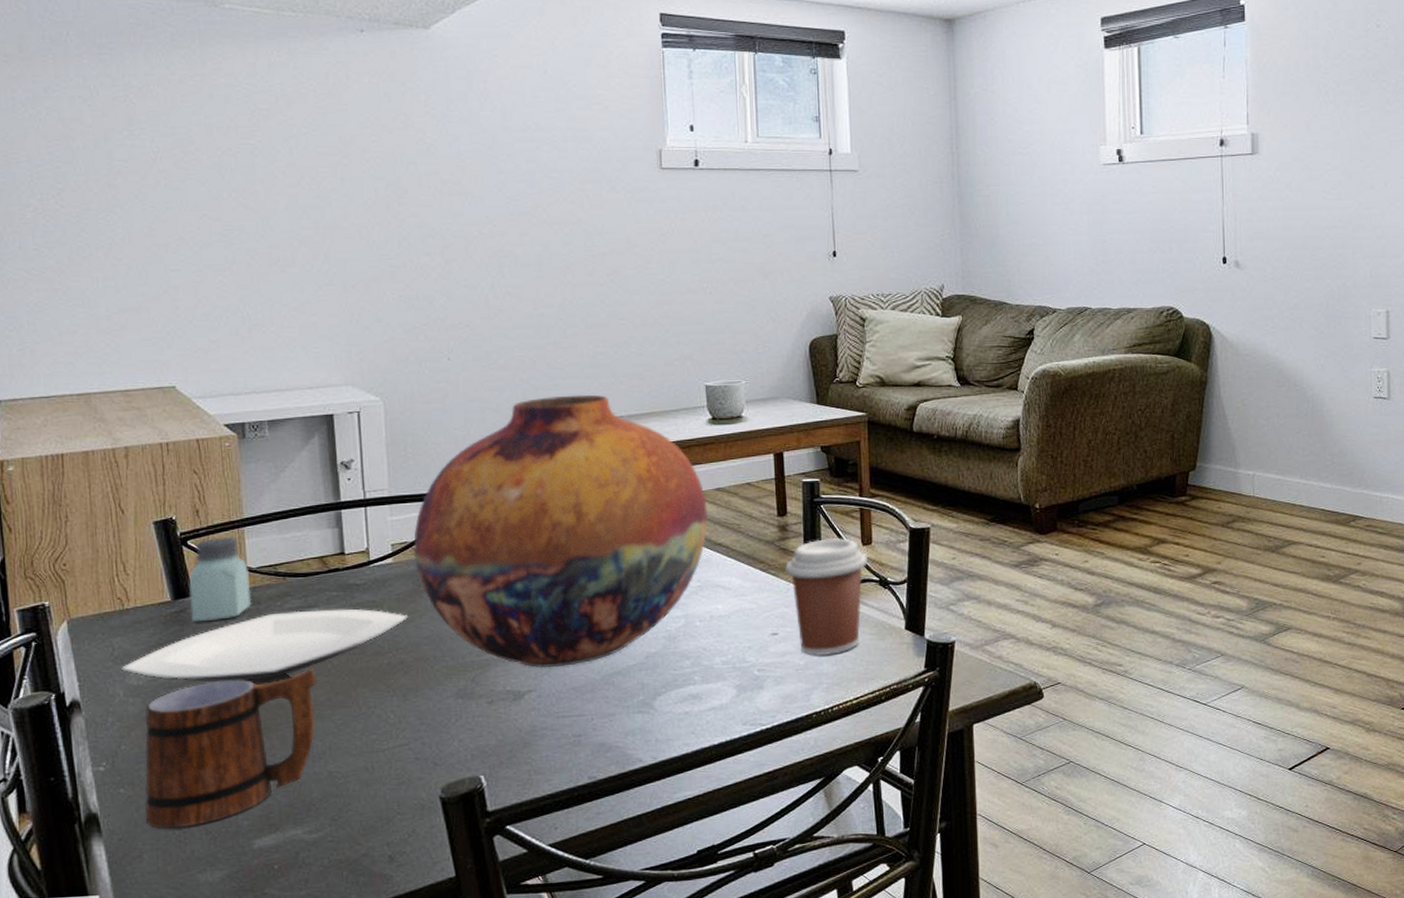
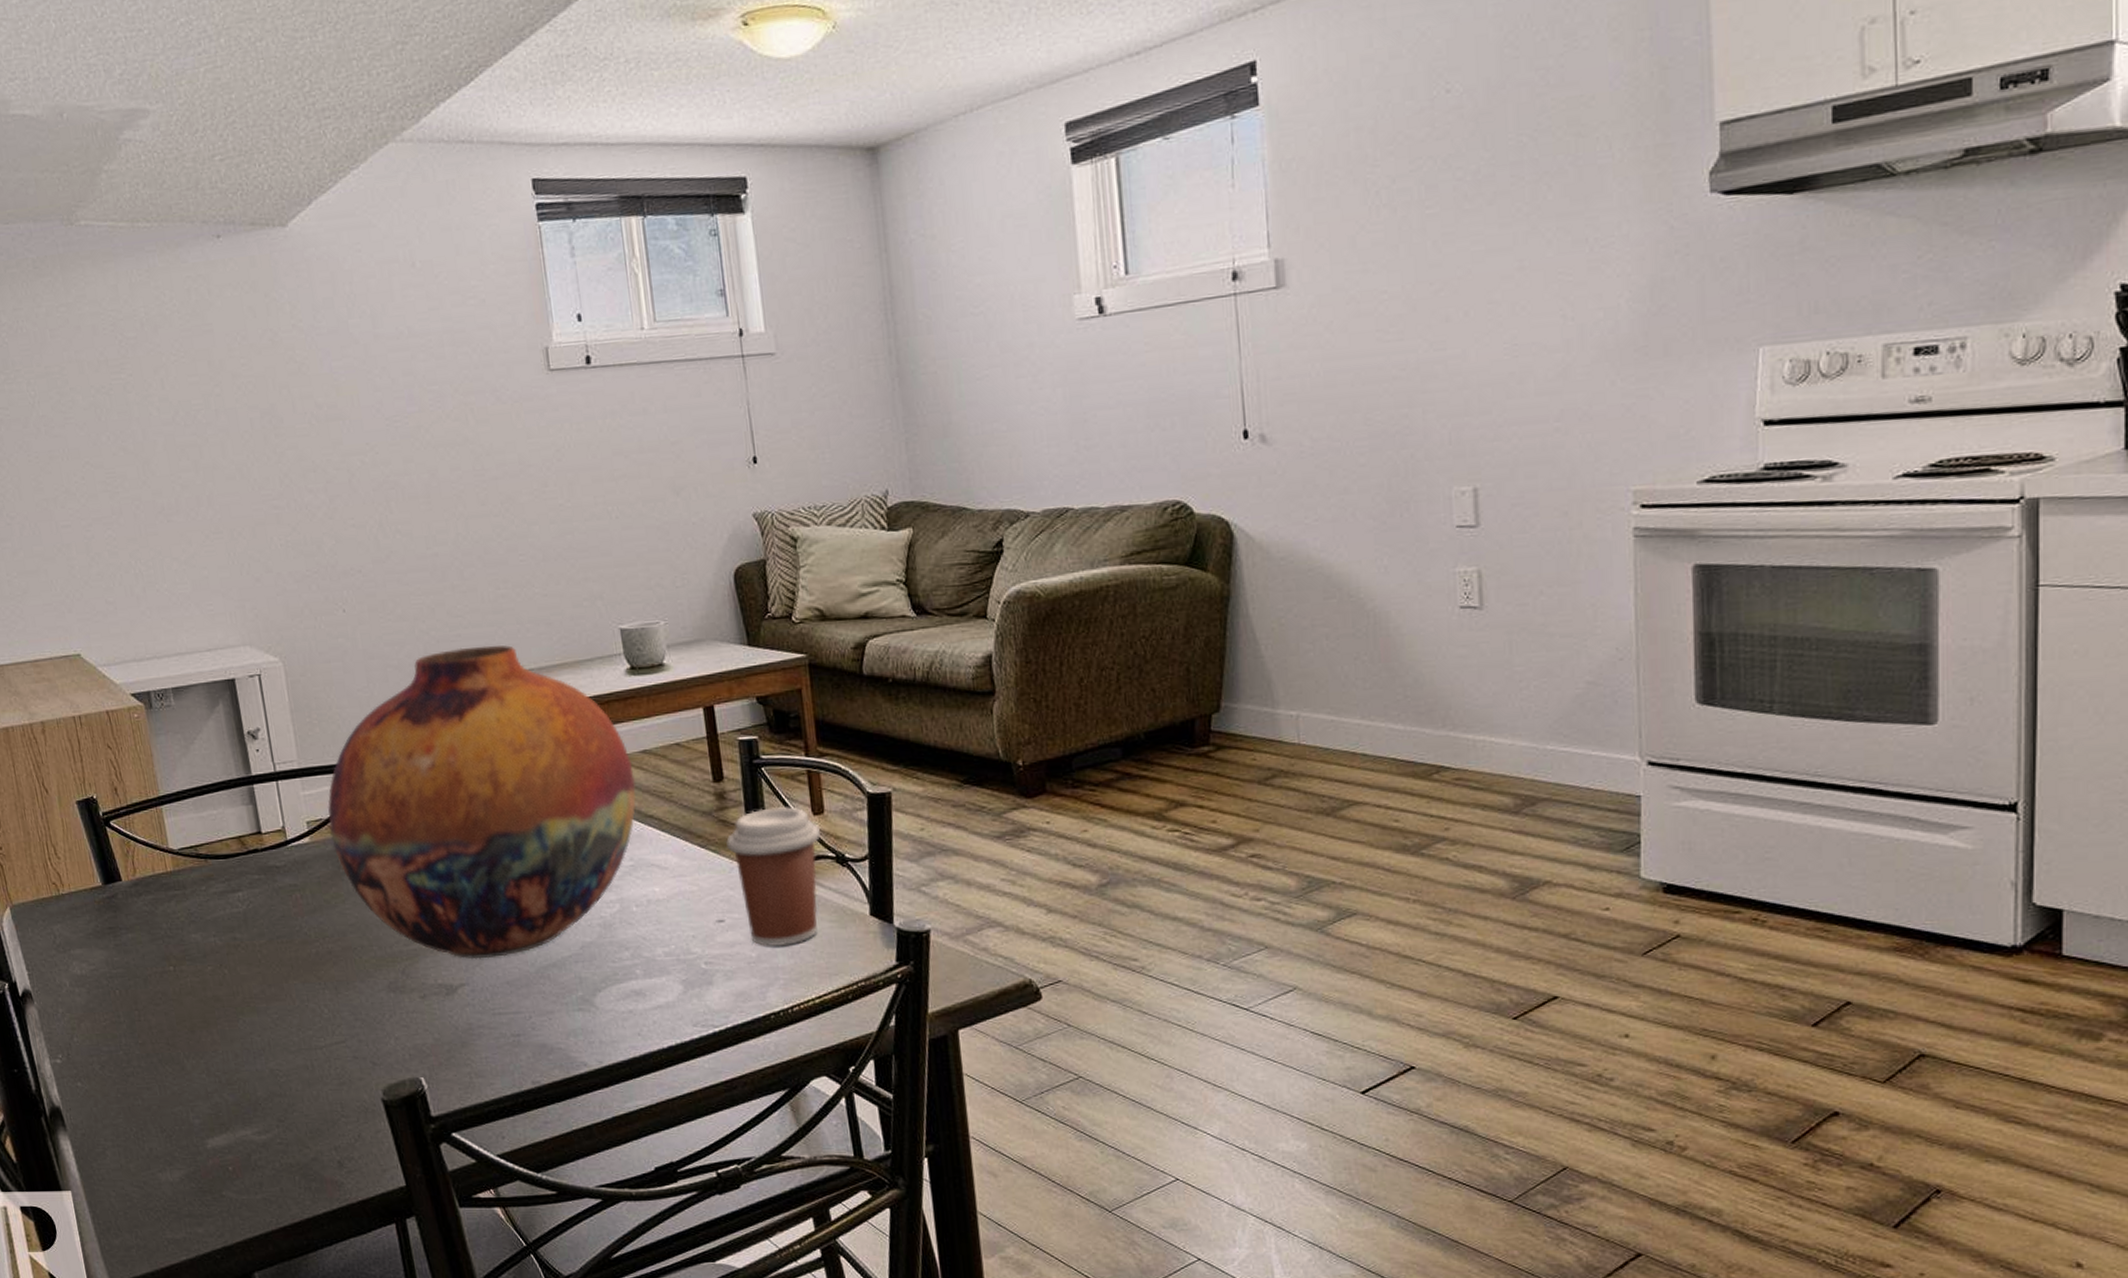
plate: present [122,608,409,683] -> none [65,893,332,973]
mug: present [145,668,317,829] -> none [91,958,253,1125]
saltshaker: present [189,536,252,622] -> none [116,816,178,908]

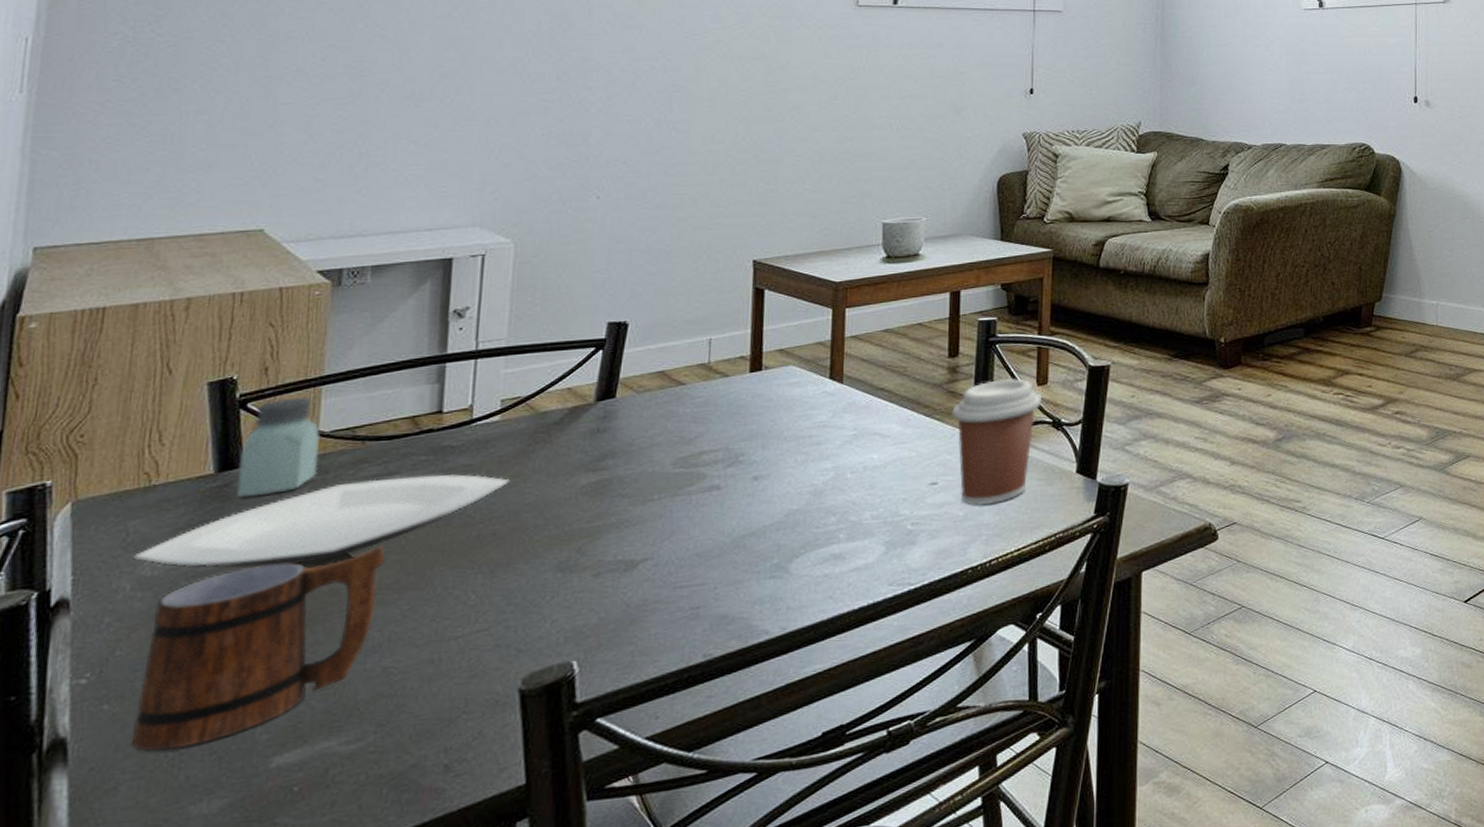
plate: none [65,893,332,973] -> present [134,474,510,569]
mug: none [91,958,253,1125] -> present [130,545,385,752]
saltshaker: none [116,816,178,908] -> present [236,396,320,498]
vase: present [328,645,636,960] -> none [526,233,872,533]

